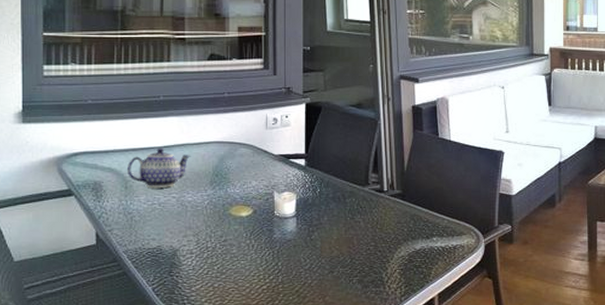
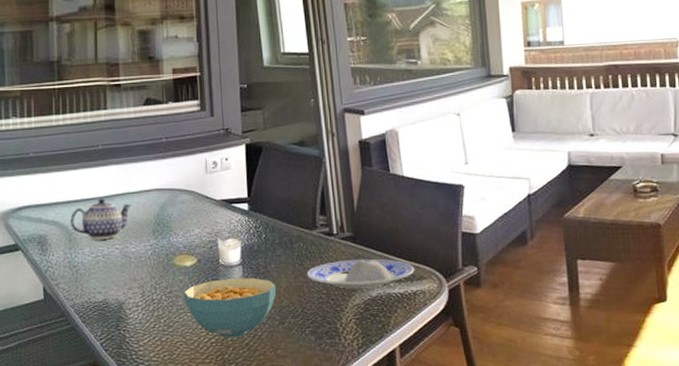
cereal bowl: none [238,229,328,285] -> present [184,278,276,338]
plate: none [358,215,456,242] -> present [307,259,415,289]

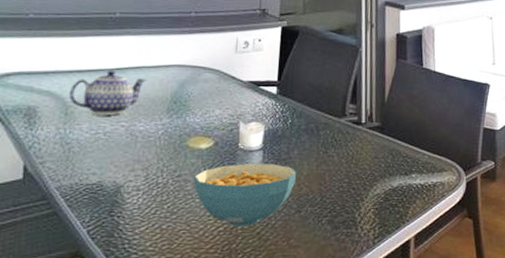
plate: present [307,259,415,289] -> none [331,149,437,179]

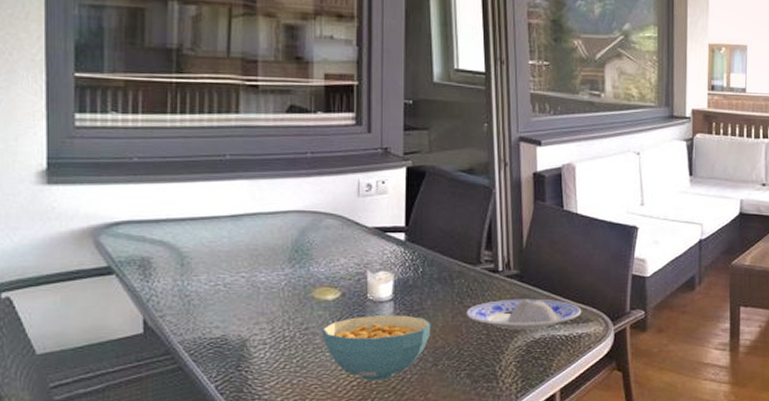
teapot: present [68,70,147,115] -> none [183,217,265,265]
plate: none [331,149,437,179] -> present [467,298,582,330]

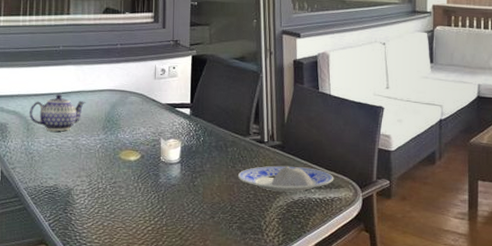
teapot: none [183,217,265,265] -> present [28,94,86,131]
cereal bowl: present [323,315,431,381] -> none [127,174,210,228]

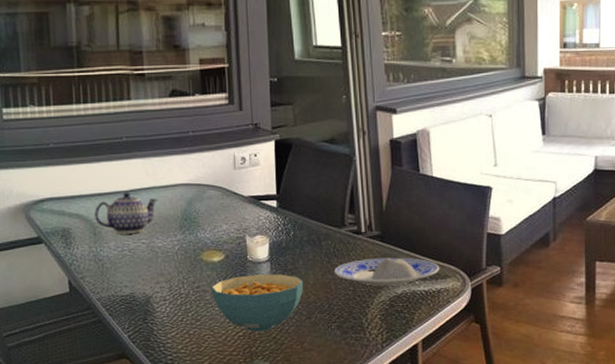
cereal bowl: none [127,174,210,228] -> present [211,274,304,332]

